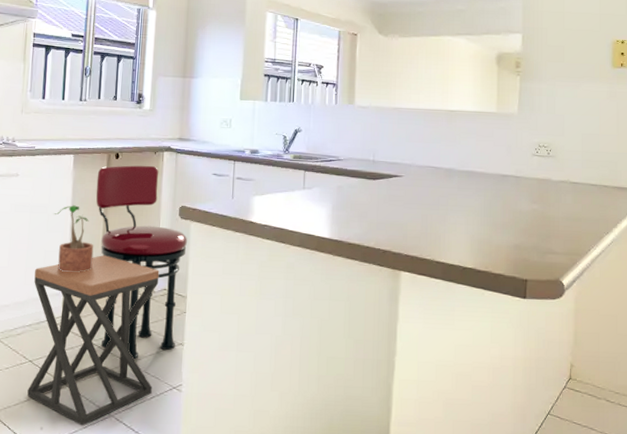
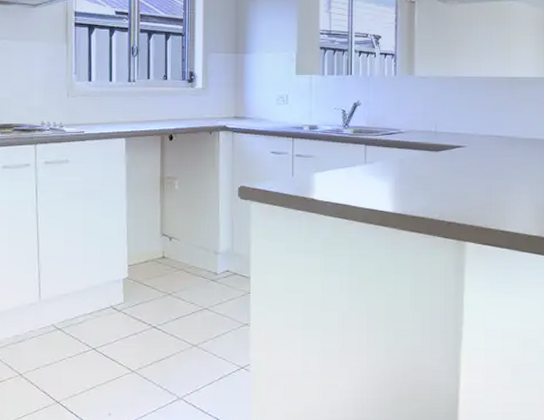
stool: present [27,255,160,426] -> none [92,239,221,410]
potted plant: present [54,205,94,273] -> none [109,190,152,259]
stool: present [95,165,187,360] -> none [151,146,248,342]

